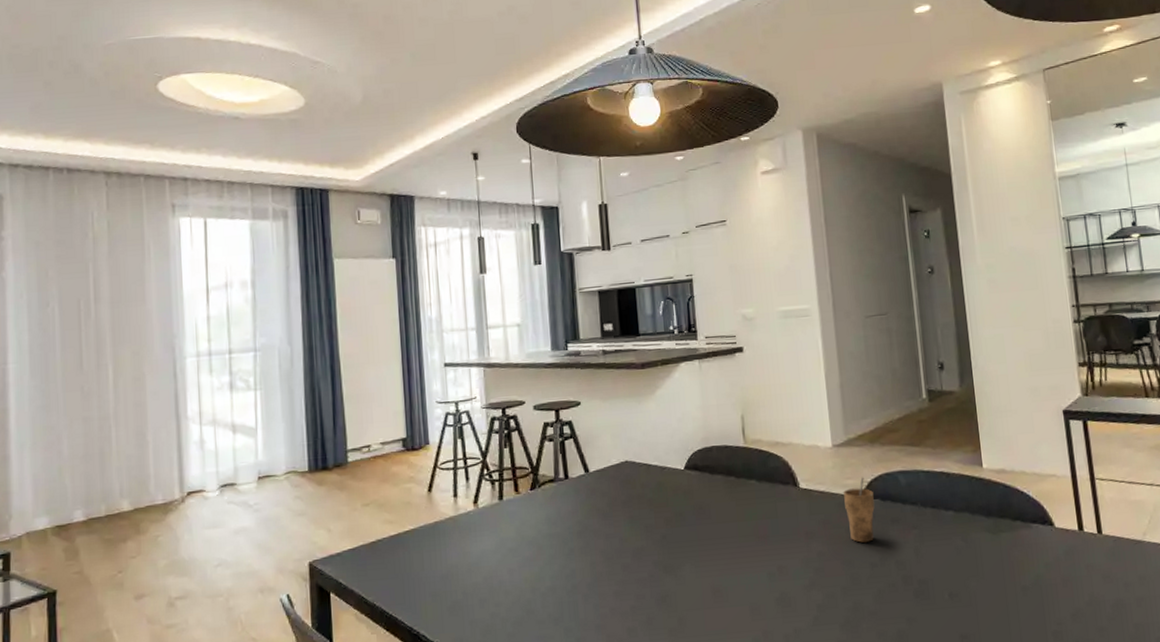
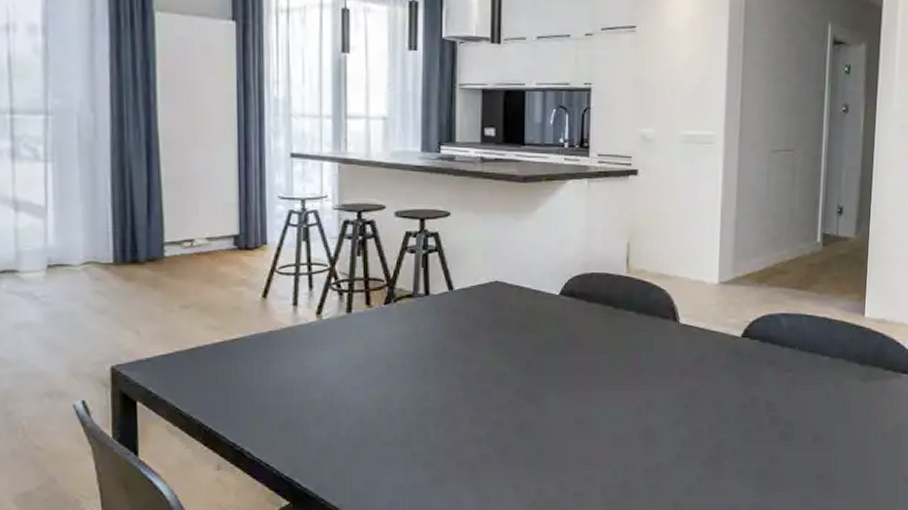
cup: present [843,477,875,543] -> none [723,317,755,382]

